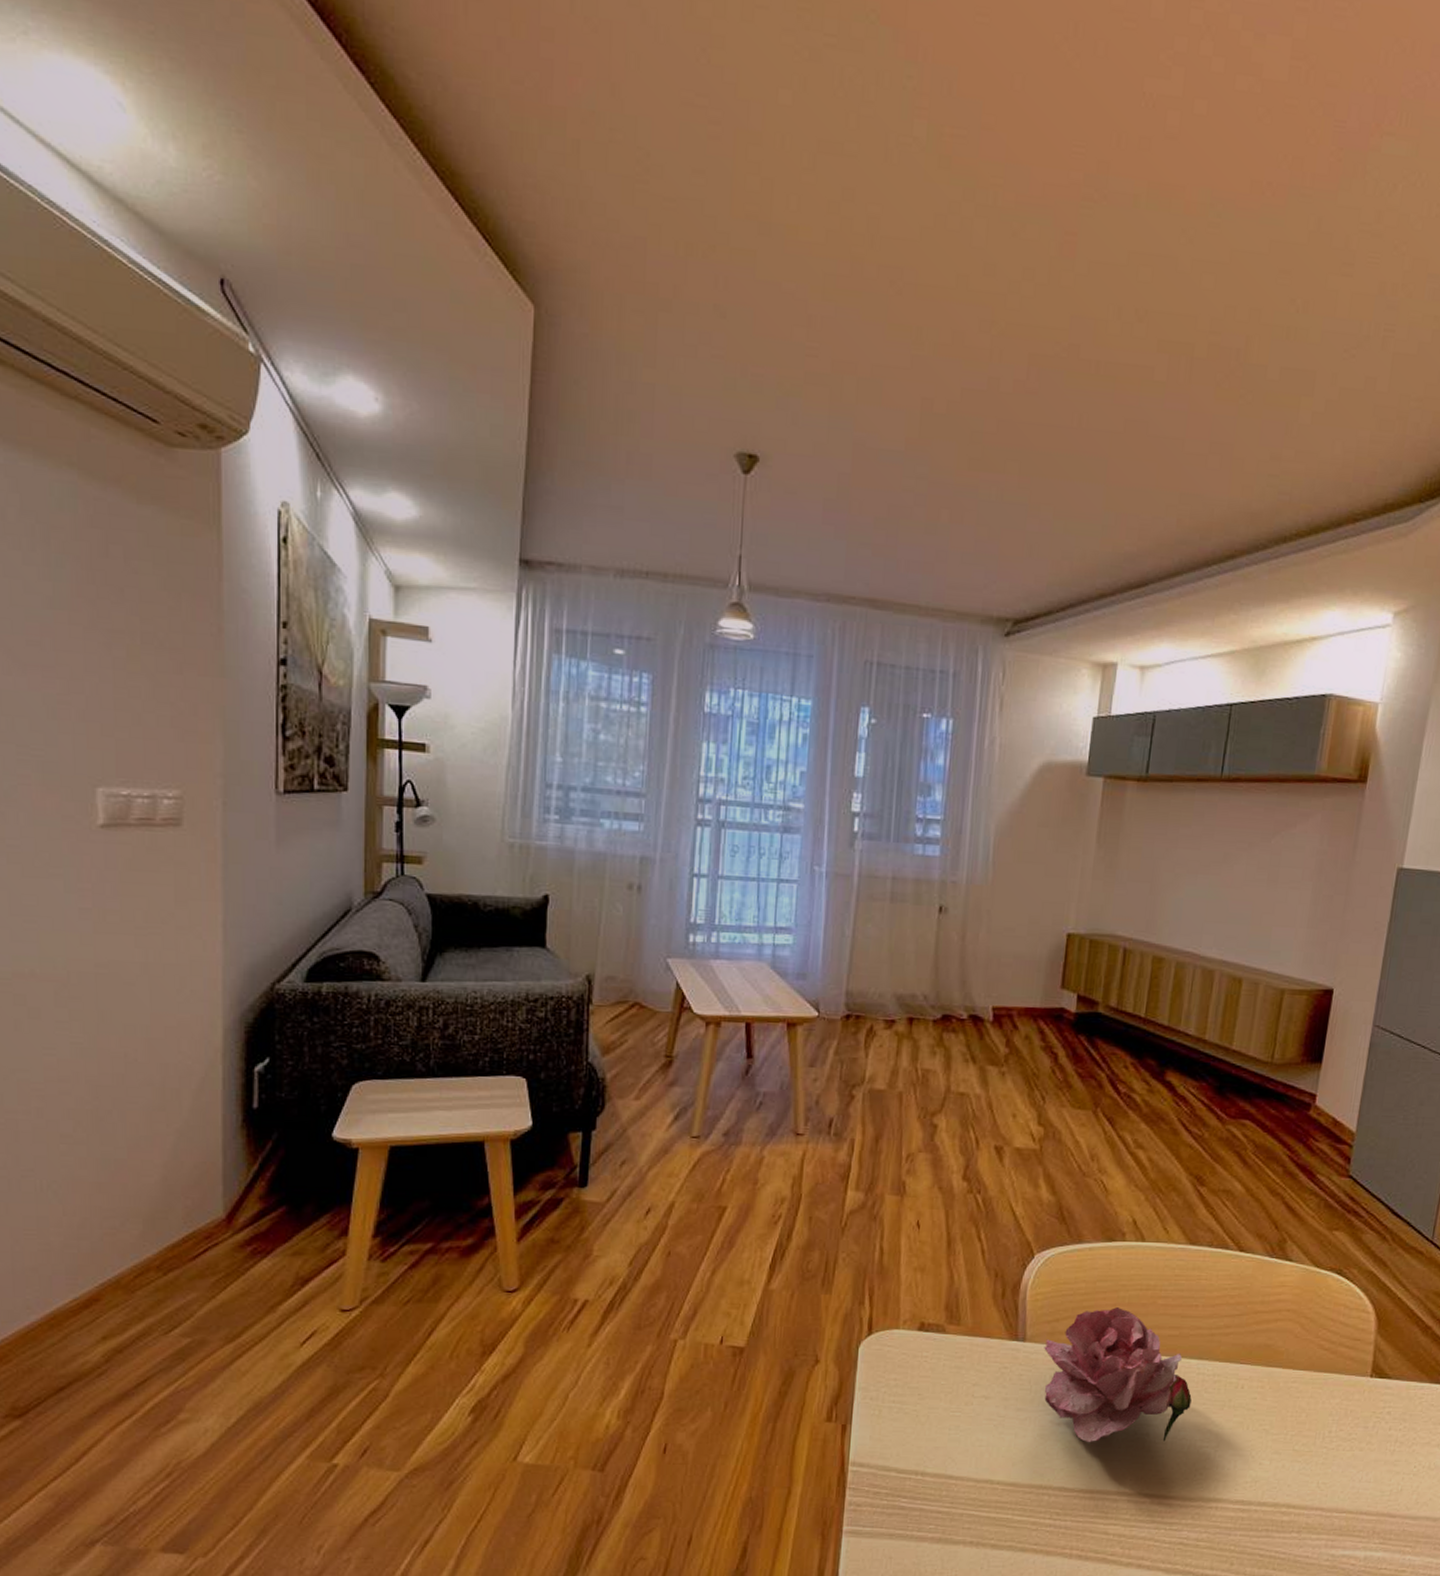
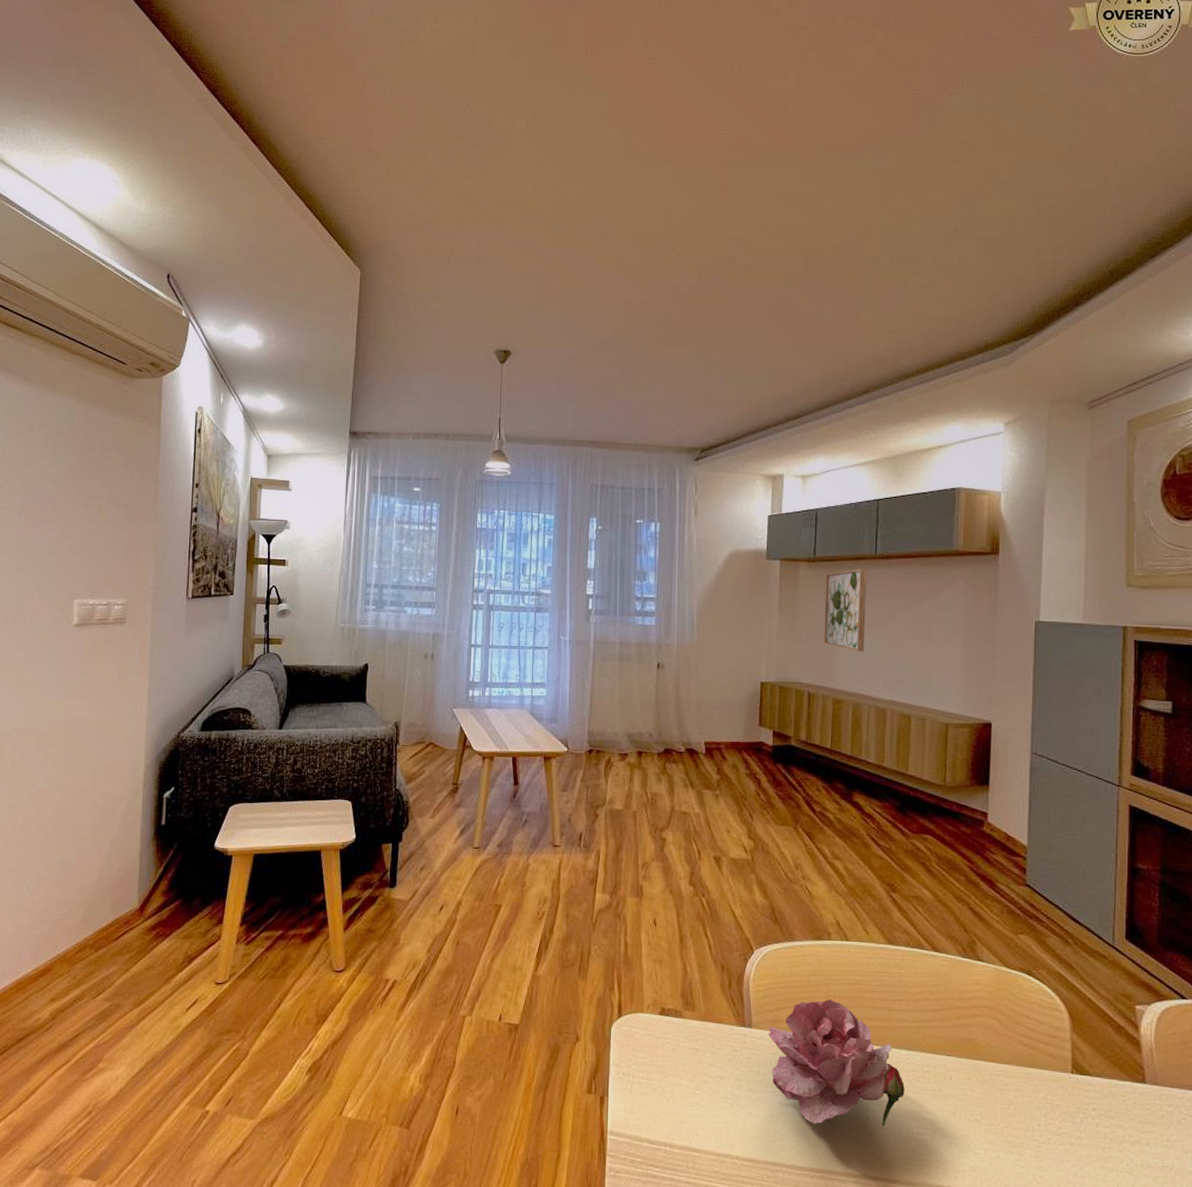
wall art: none [1148,793,1208,898] -> present [824,569,866,651]

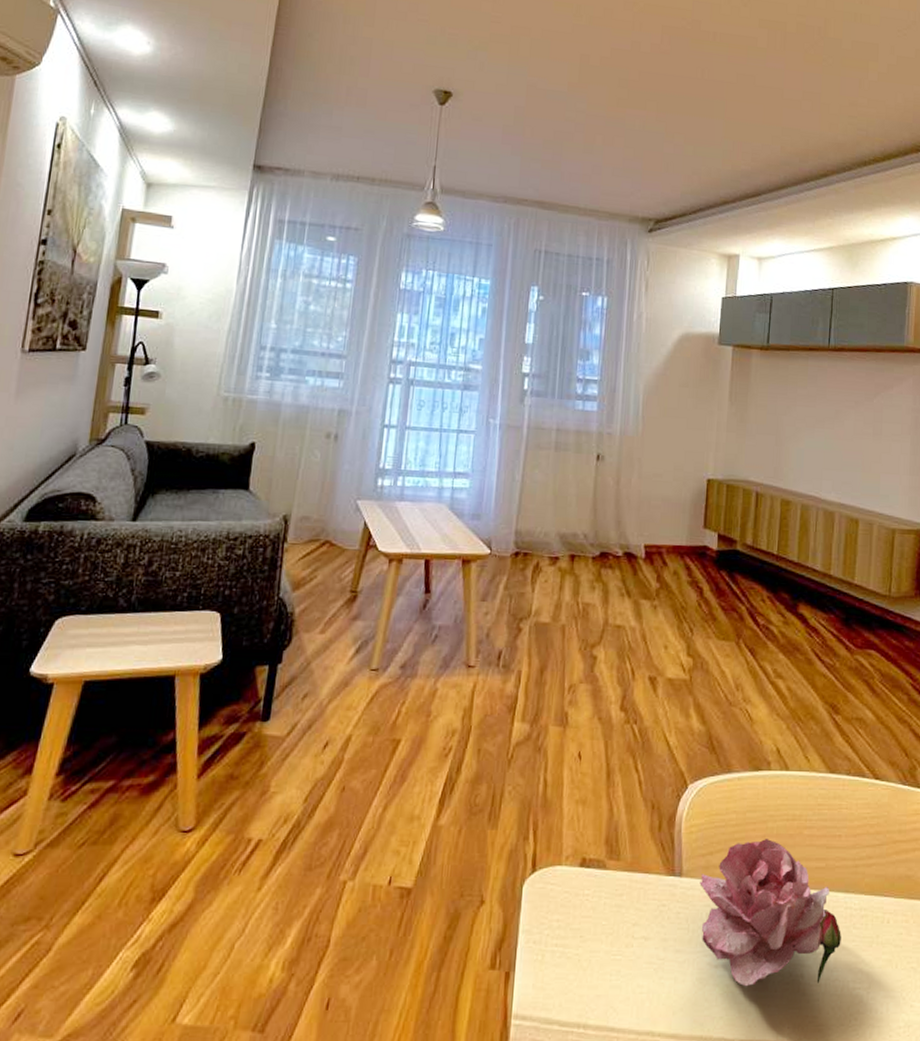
wall art: present [824,569,866,651] -> none [774,360,819,449]

